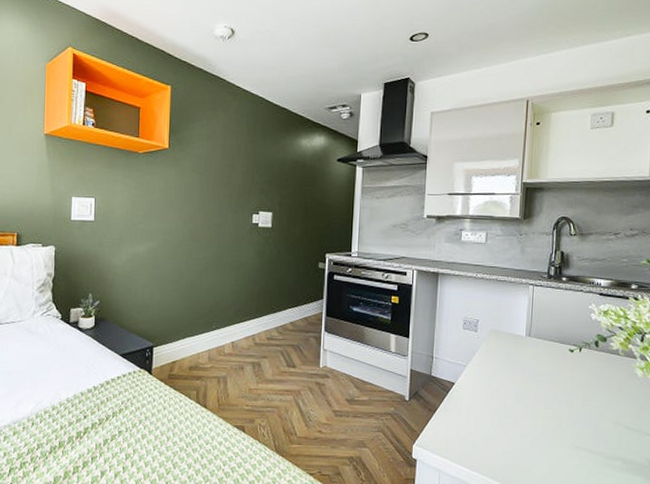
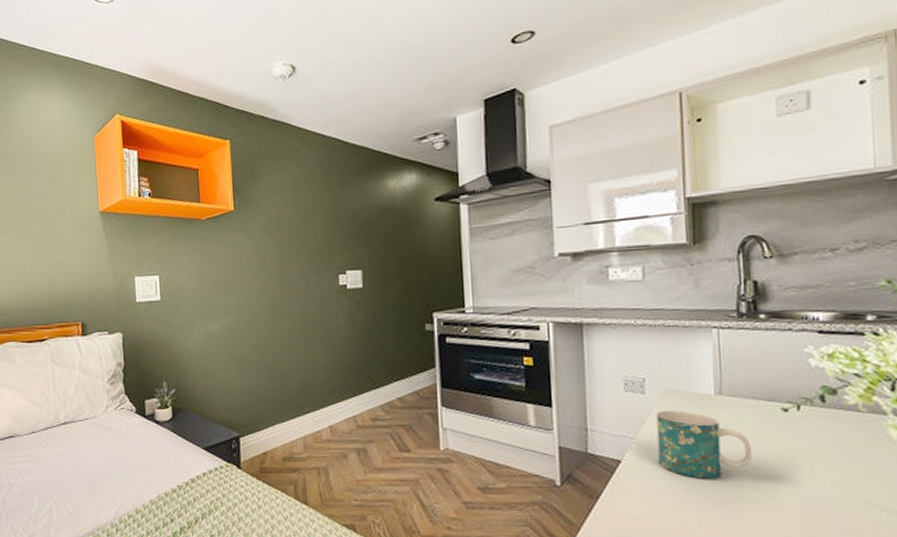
mug: none [481,346,547,400] -> present [656,410,753,479]

